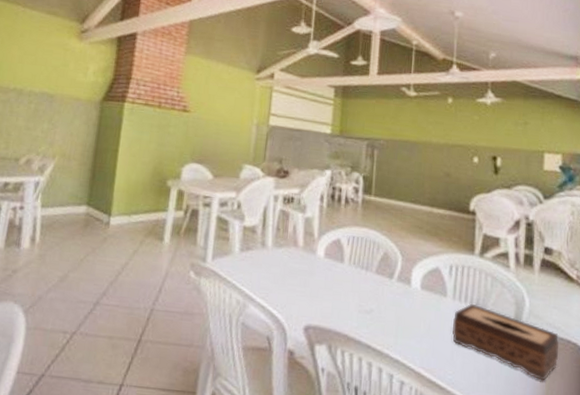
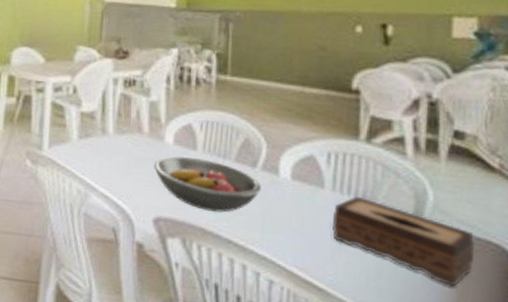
fruit bowl: none [306,268,397,320] -> present [154,156,262,213]

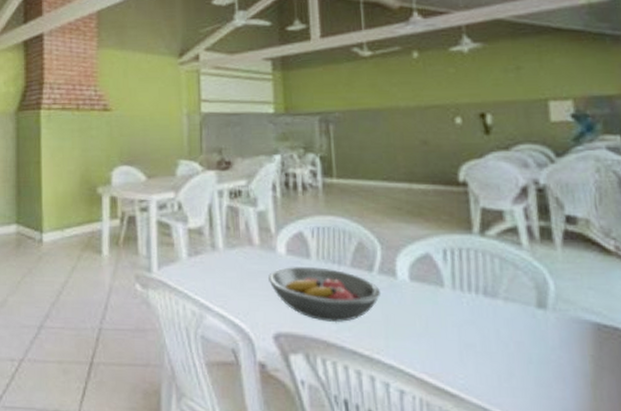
tissue box: present [333,196,475,287] -> none [456,292,605,379]

